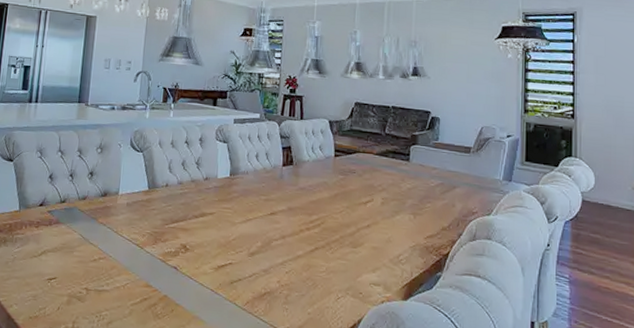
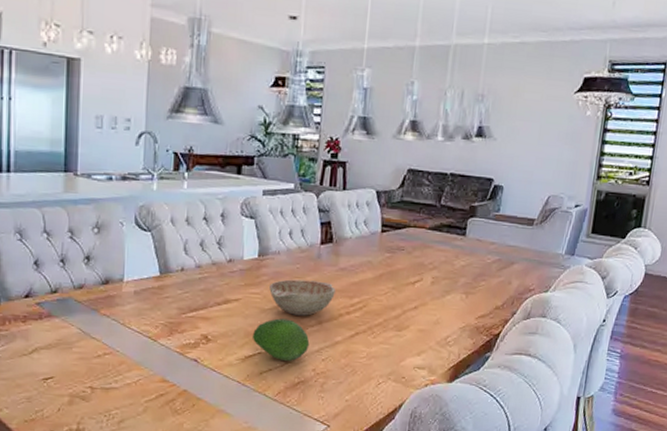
fruit: none [224,231,275,272] -> present [252,318,310,361]
decorative bowl: none [239,196,296,231] -> present [269,279,335,316]

